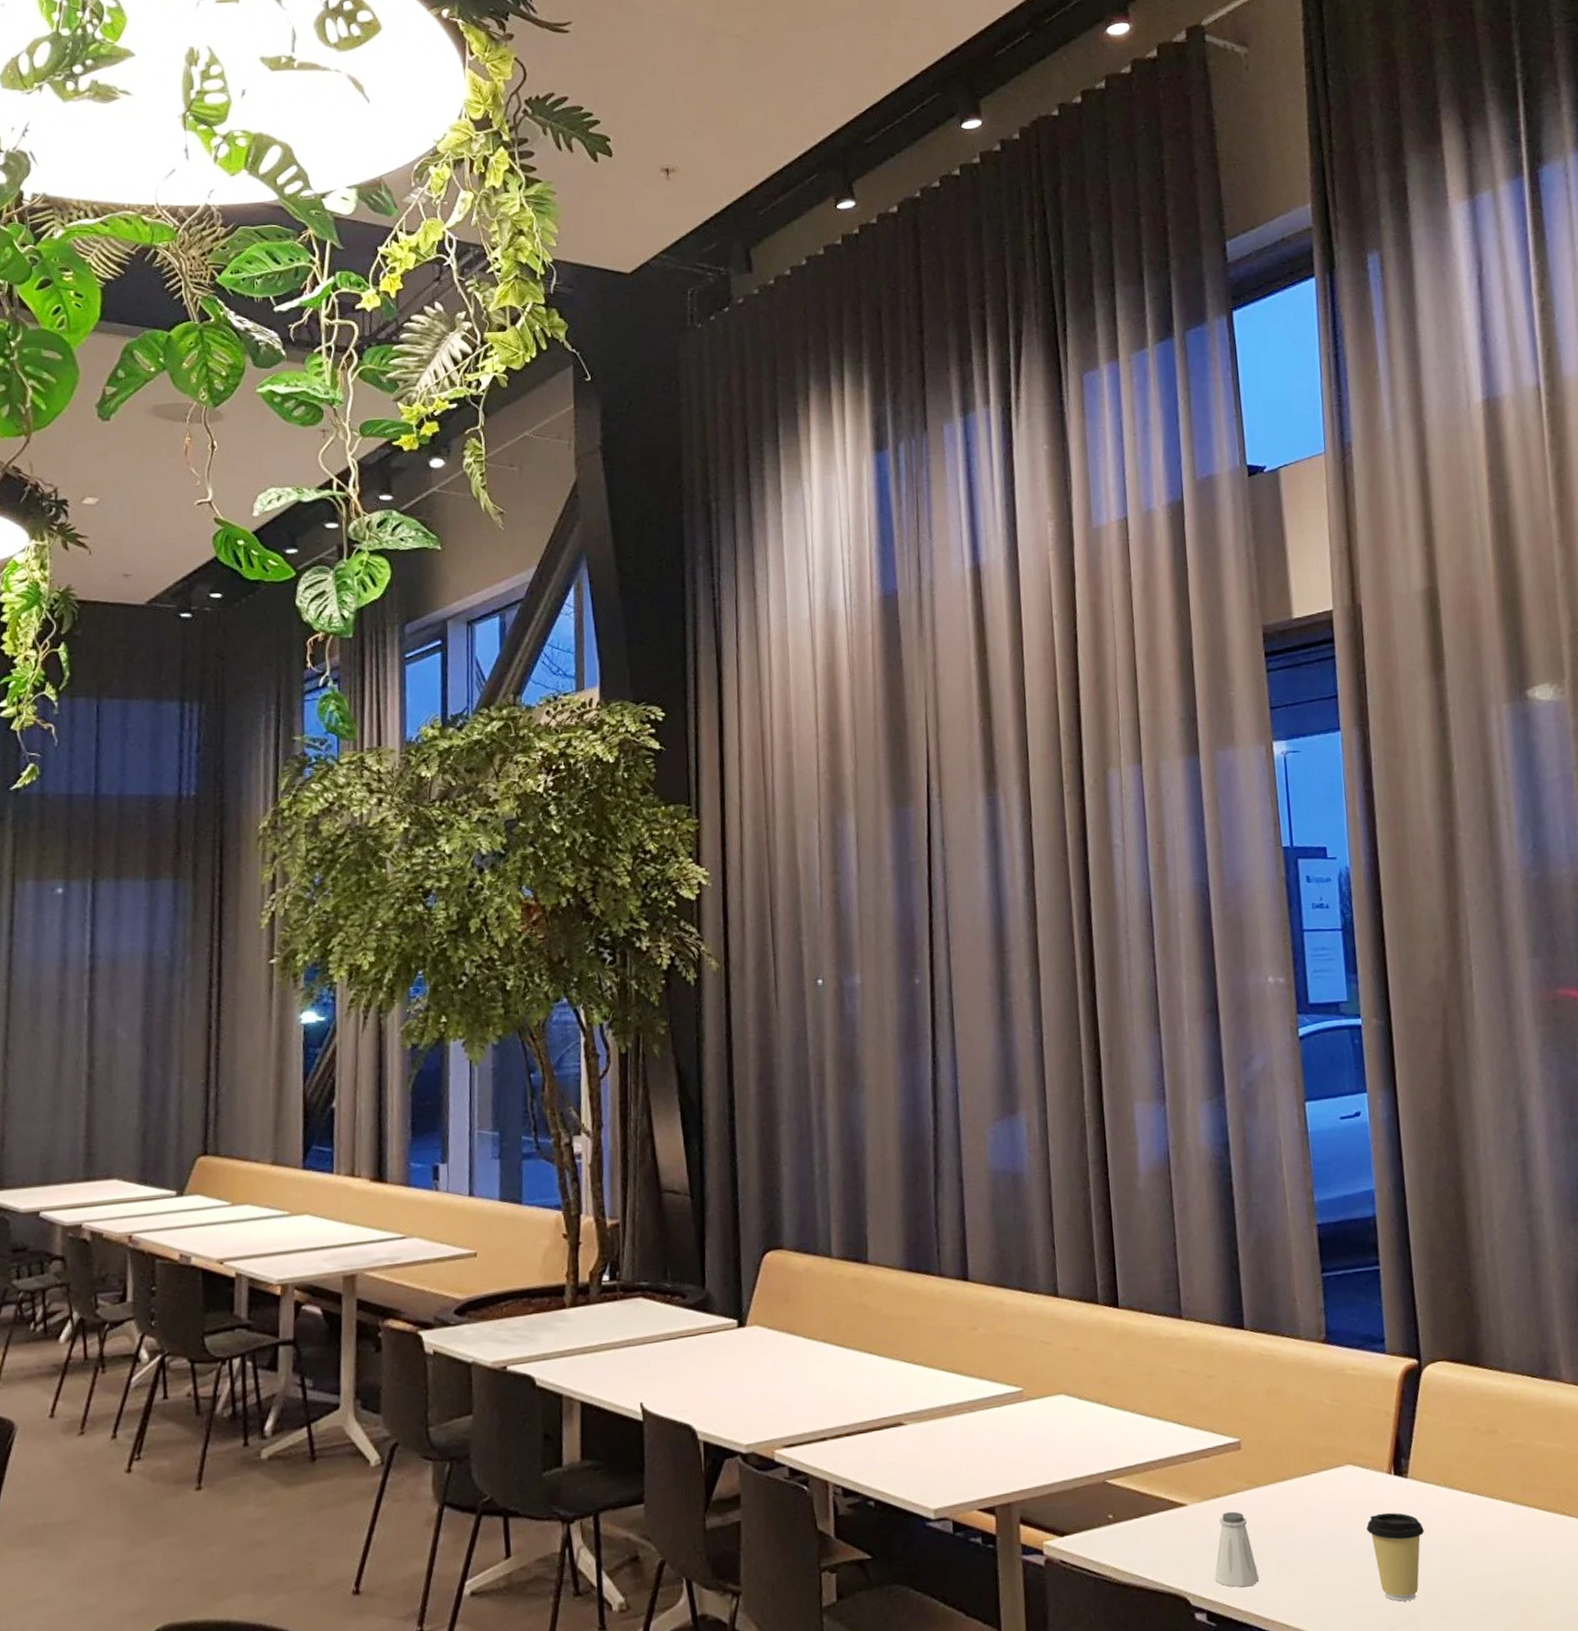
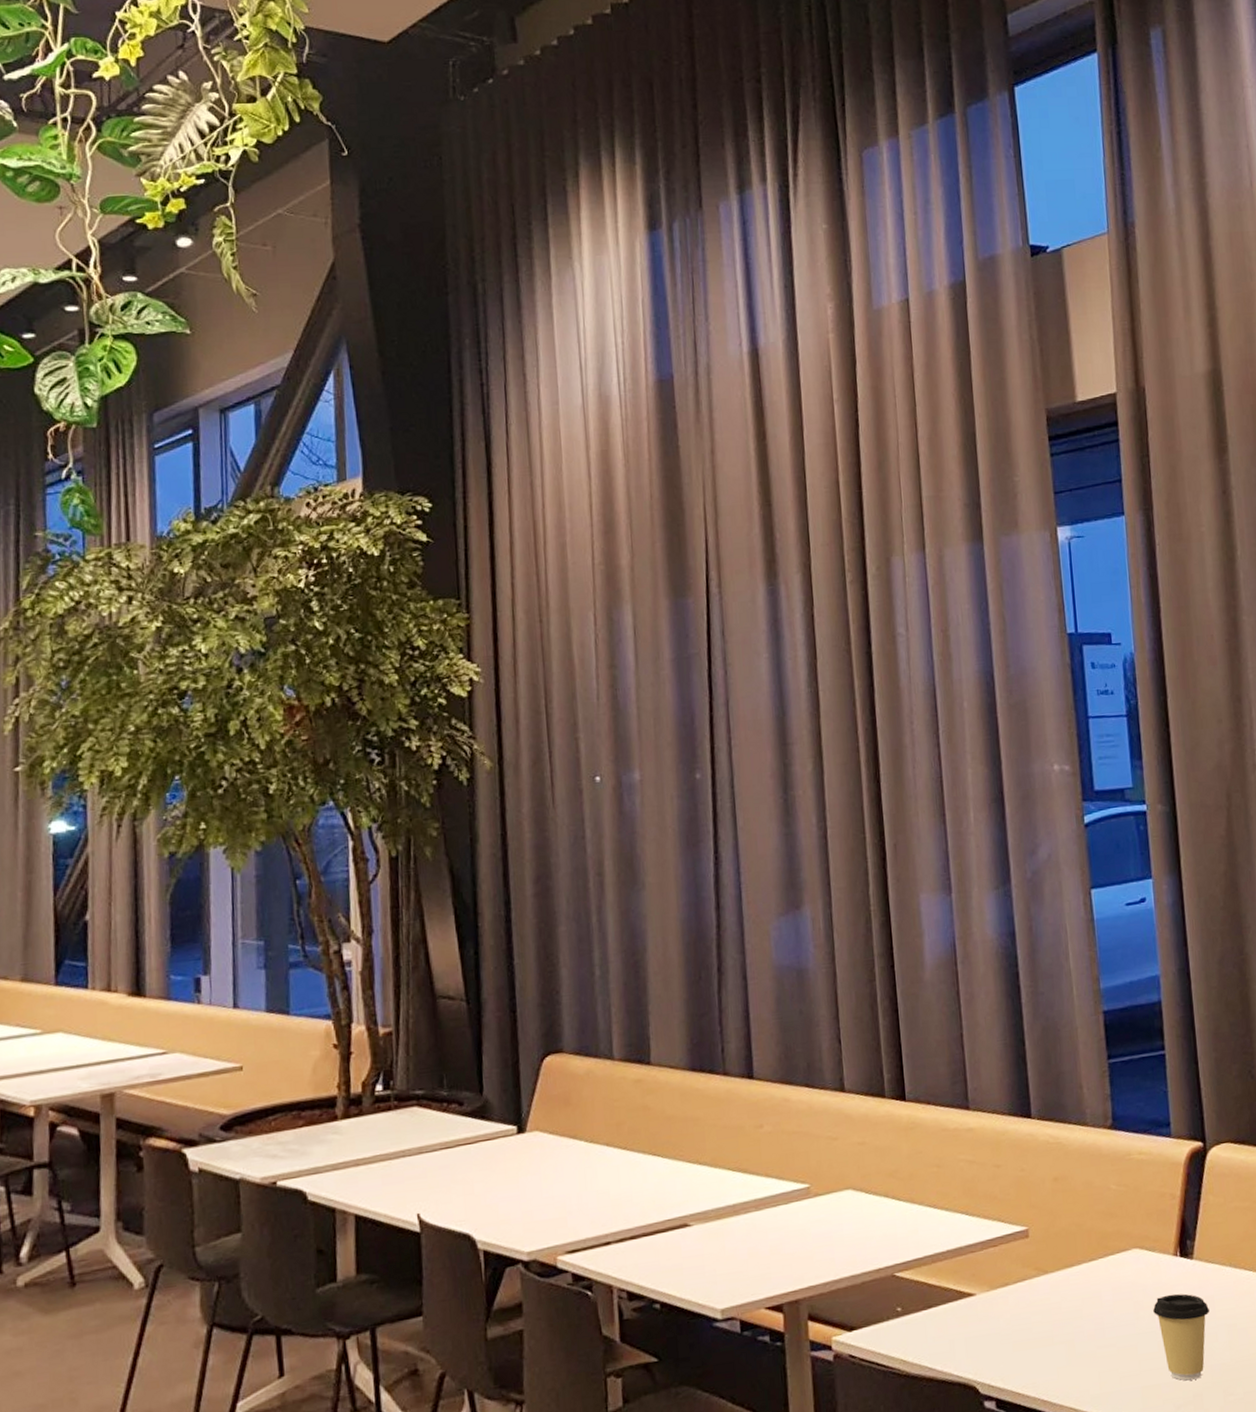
saltshaker: present [1215,1511,1259,1588] -> none [1003,1299,1047,1374]

